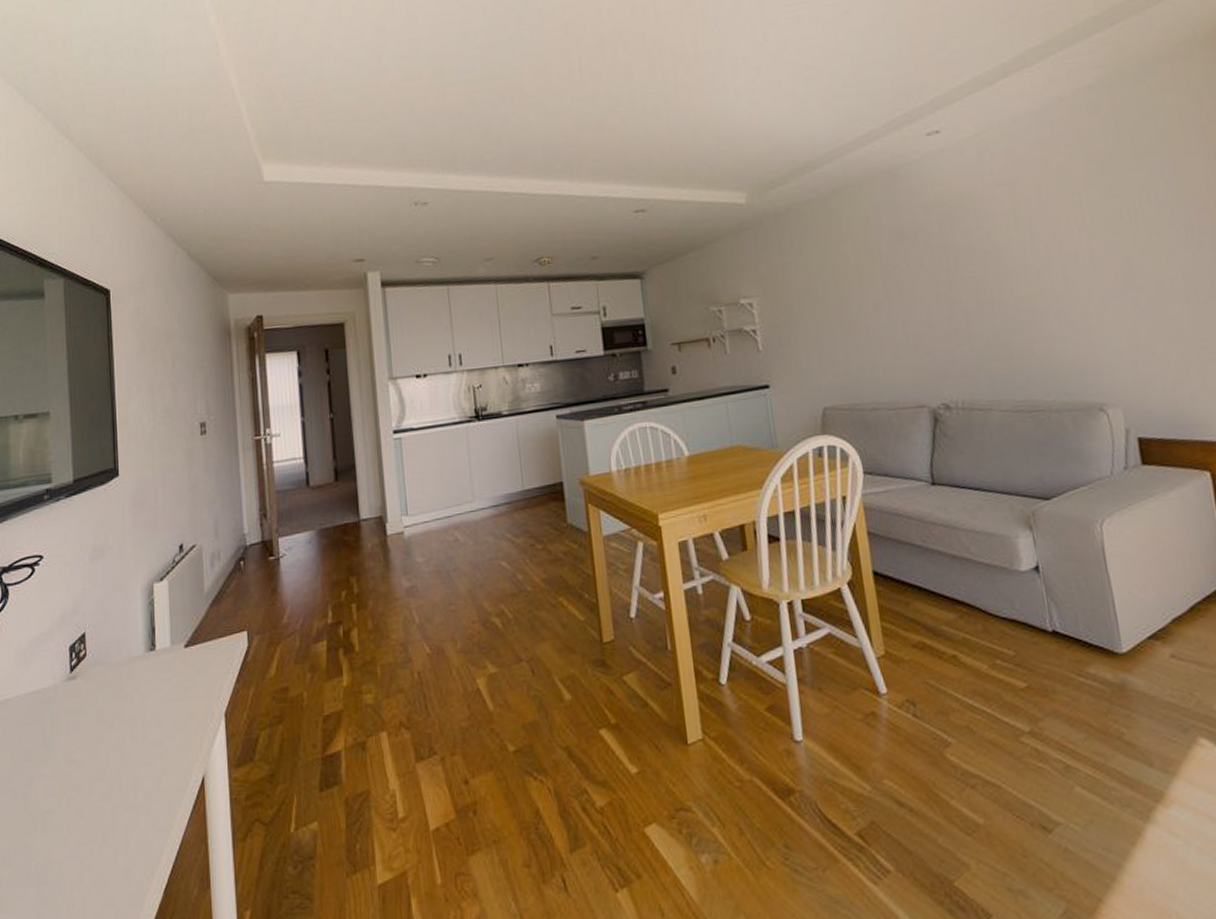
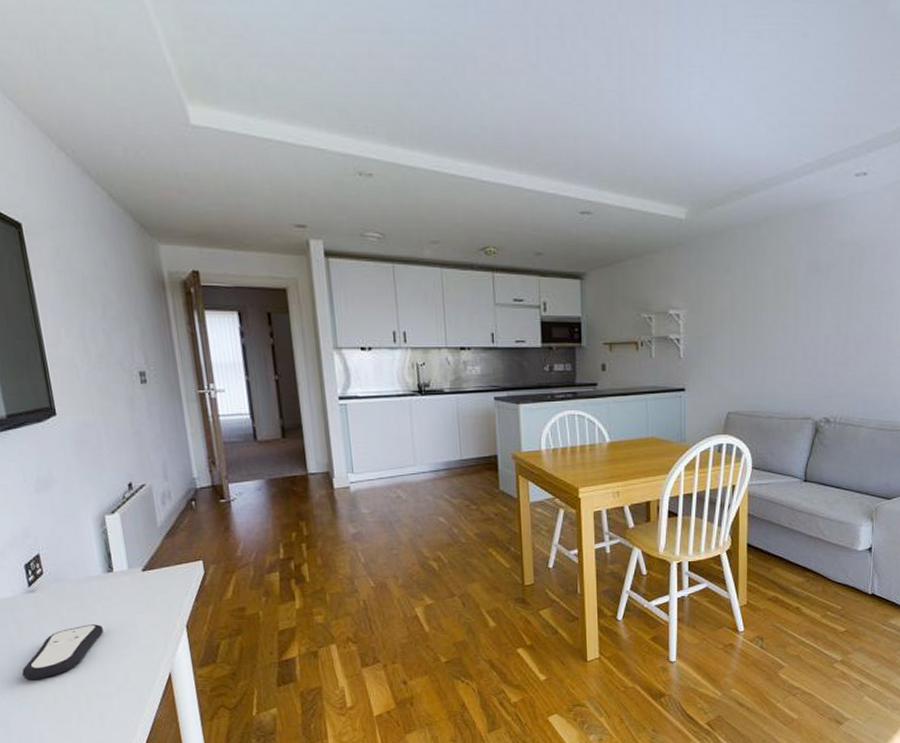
remote control: none [51,715,139,791] -> present [22,624,103,681]

